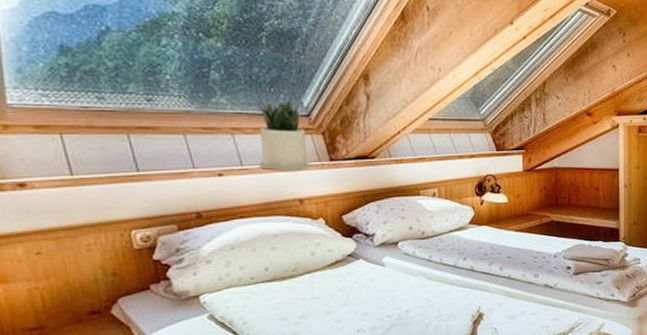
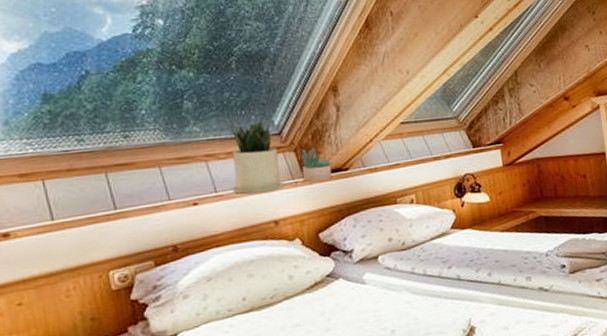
succulent plant: none [329,132,360,166] -> present [301,147,333,183]

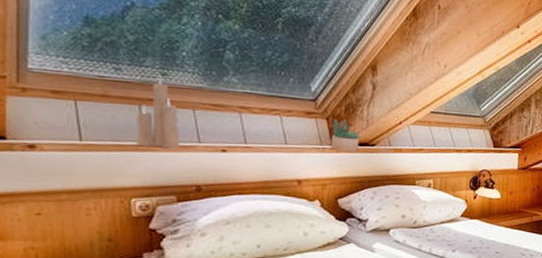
candle: none [104,139,151,215] -> present [136,75,180,150]
planter: present [228,119,285,195] -> none [260,80,313,153]

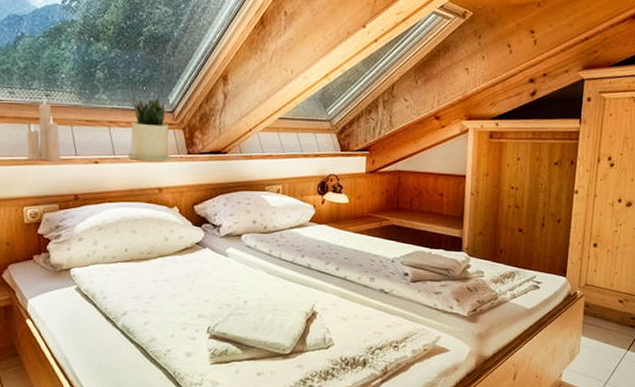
planter: none [260,80,313,153] -> present [126,95,171,162]
succulent plant: present [330,118,361,152] -> none [187,128,214,160]

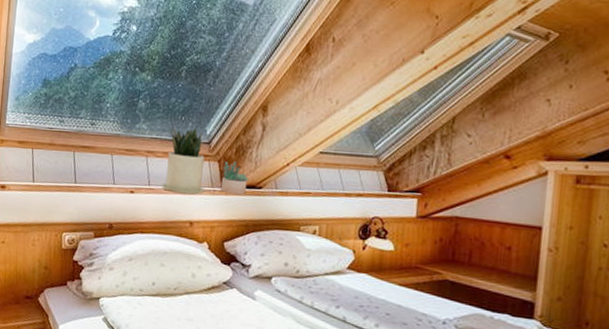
candle: present [27,96,61,163] -> none [69,125,101,191]
succulent plant: none [187,128,214,160] -> present [220,160,249,195]

